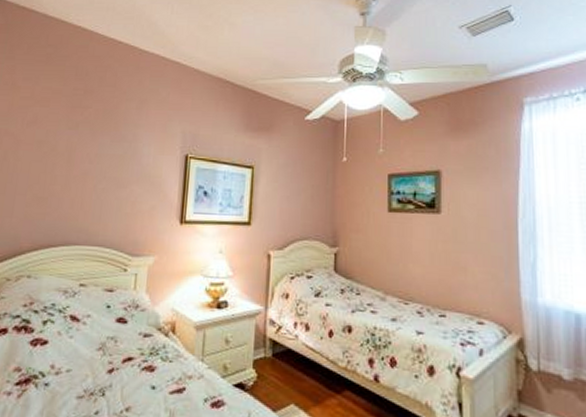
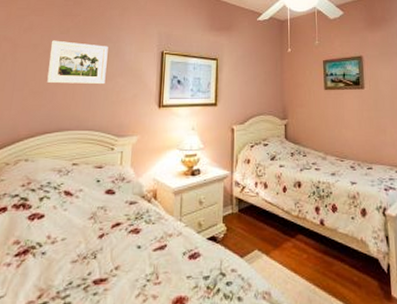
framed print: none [51,137,123,193] -> present [46,40,108,85]

